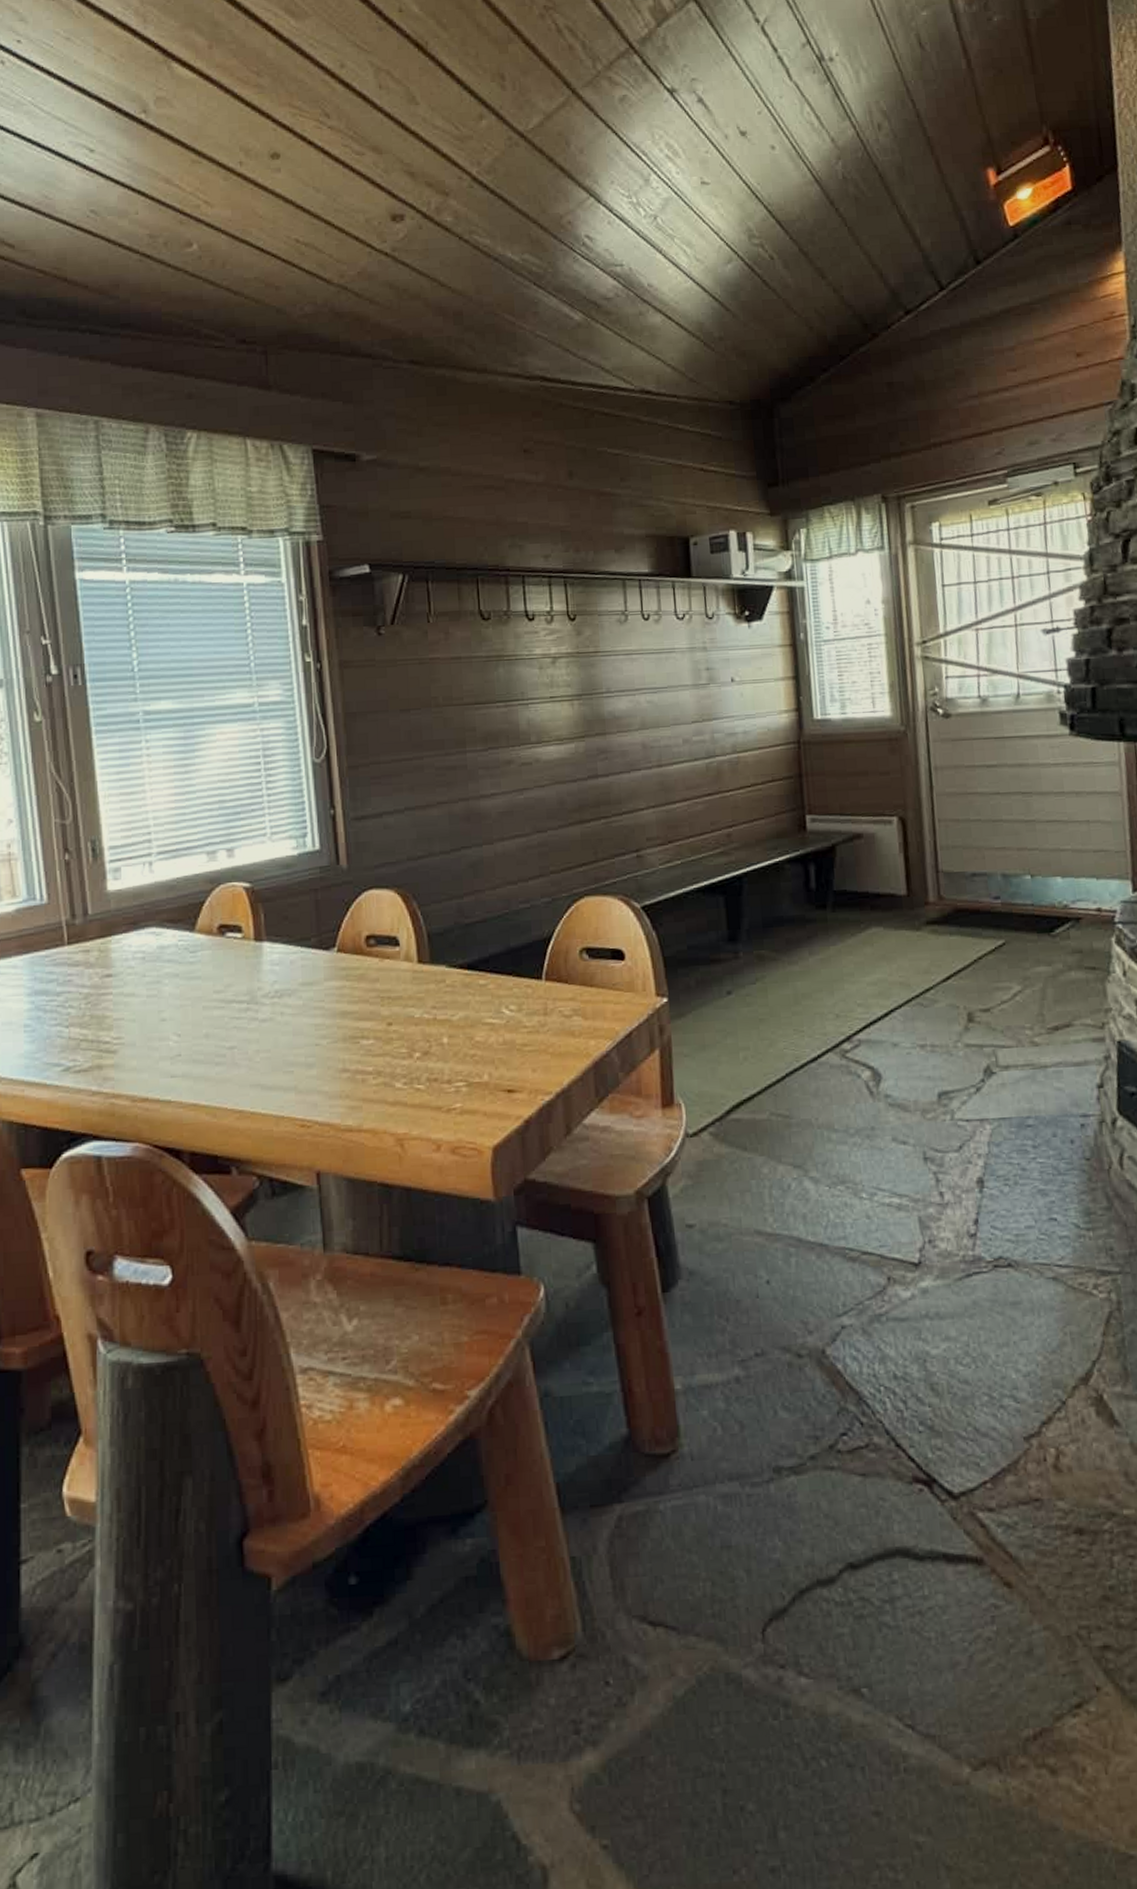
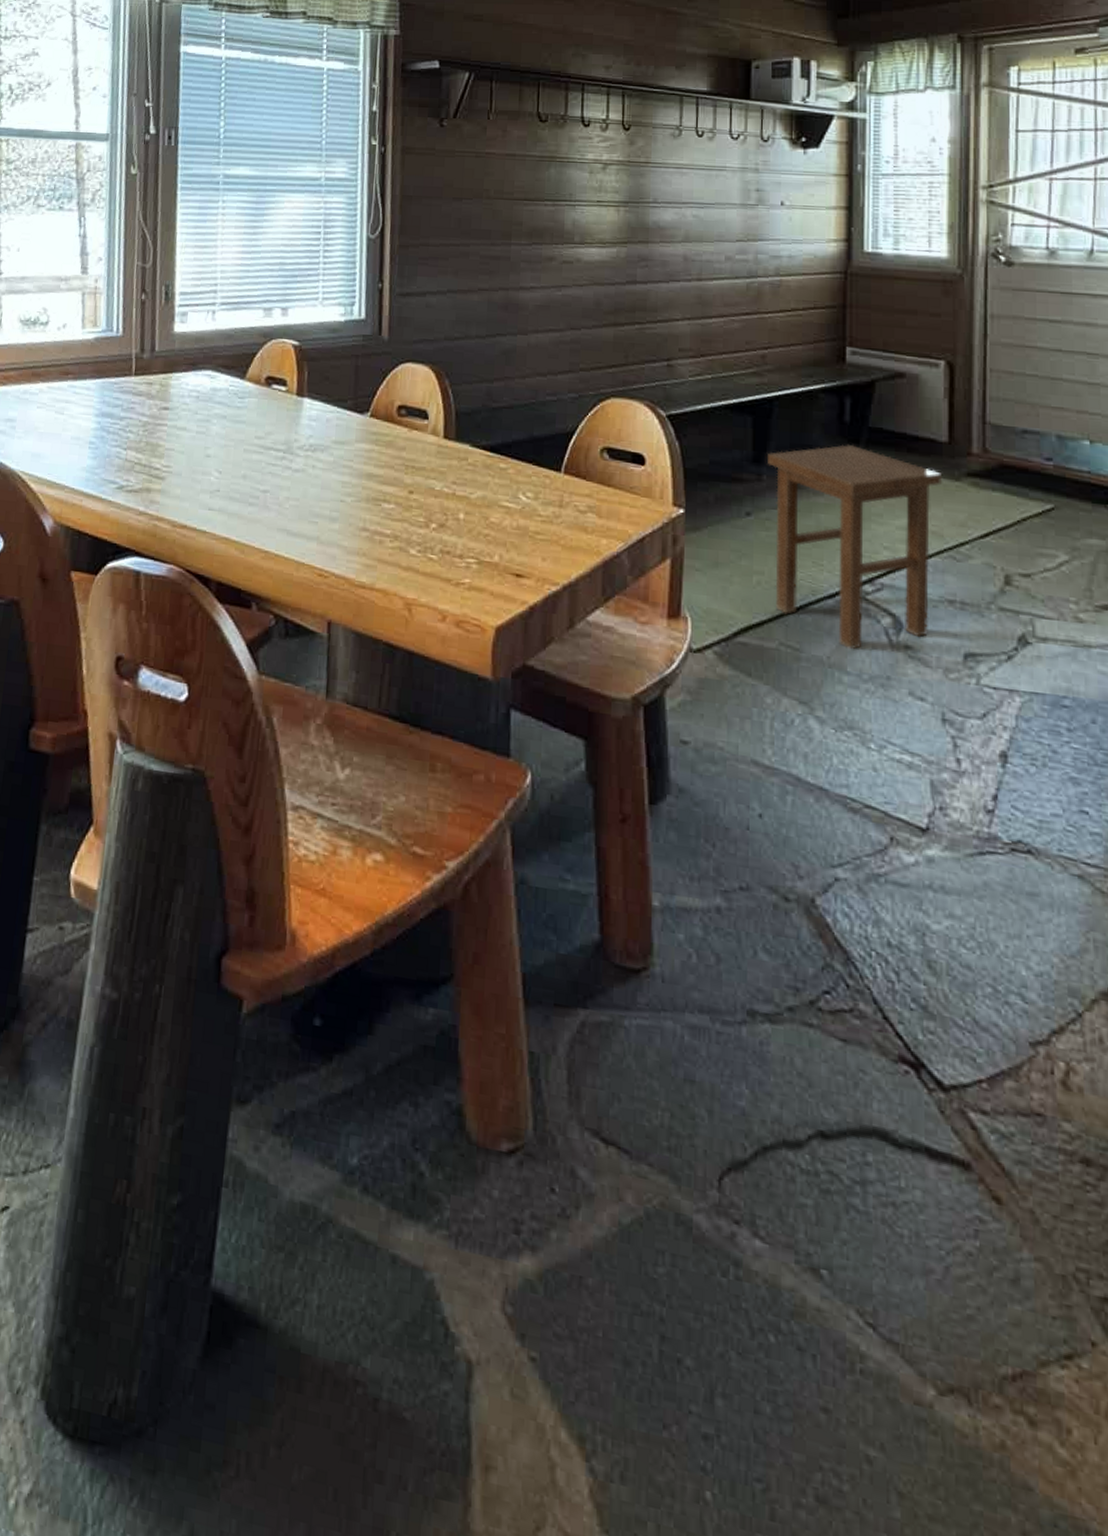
stool: none [742,910,905,1108] -> present [768,444,943,650]

